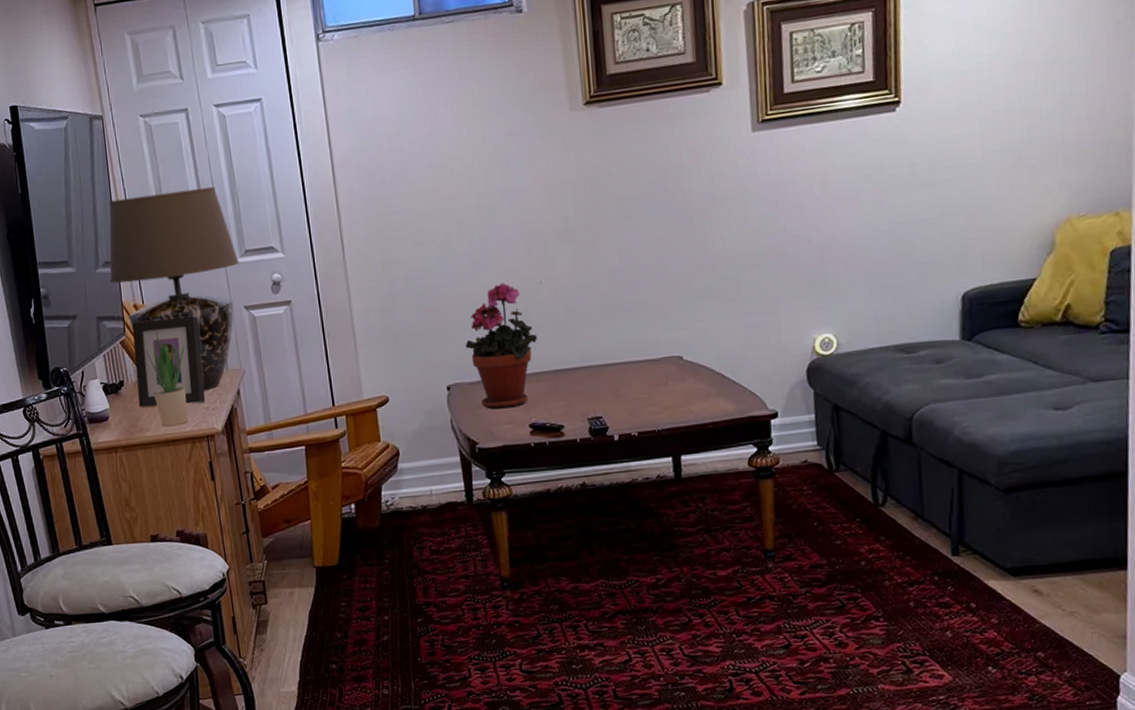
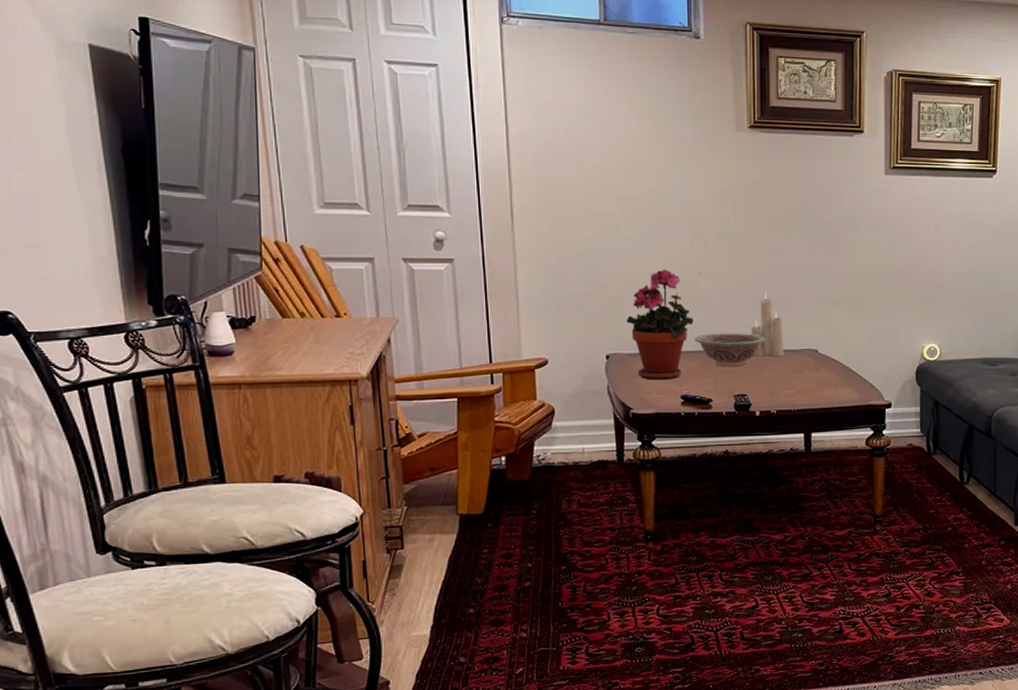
table lamp: present [108,186,239,390] -> none [247,134,400,335]
picture frame: present [132,316,205,408] -> none [270,259,351,347]
potted plant: present [146,331,188,427] -> none [285,271,332,368]
decorative bowl: none [539,345,620,387] -> present [694,333,766,367]
candle: none [602,294,644,372] -> present [751,291,785,357]

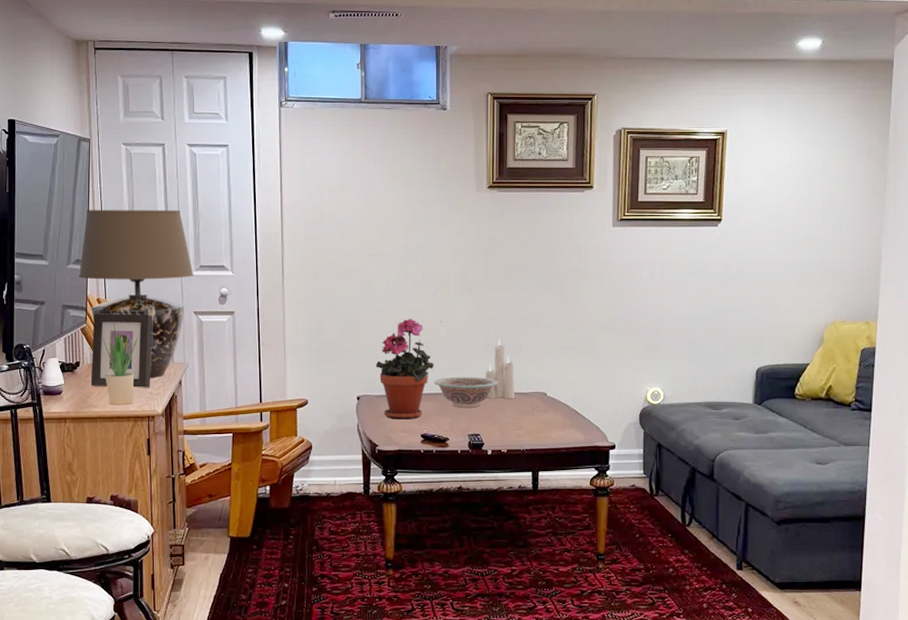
table lamp: none [247,134,400,335] -> present [78,209,194,377]
picture frame: none [270,259,351,347] -> present [90,313,153,388]
potted plant: none [285,271,332,368] -> present [103,323,139,405]

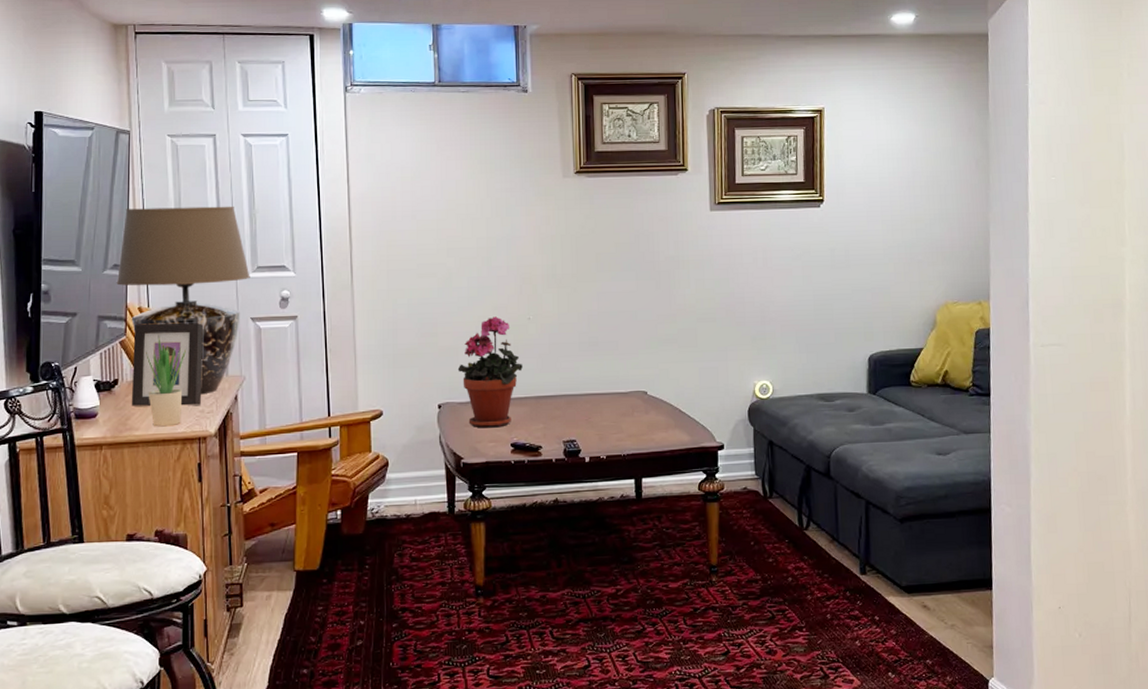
decorative bowl: present [434,377,499,409] -> none [523,377,595,413]
candle: present [485,338,516,400] -> none [579,334,614,401]

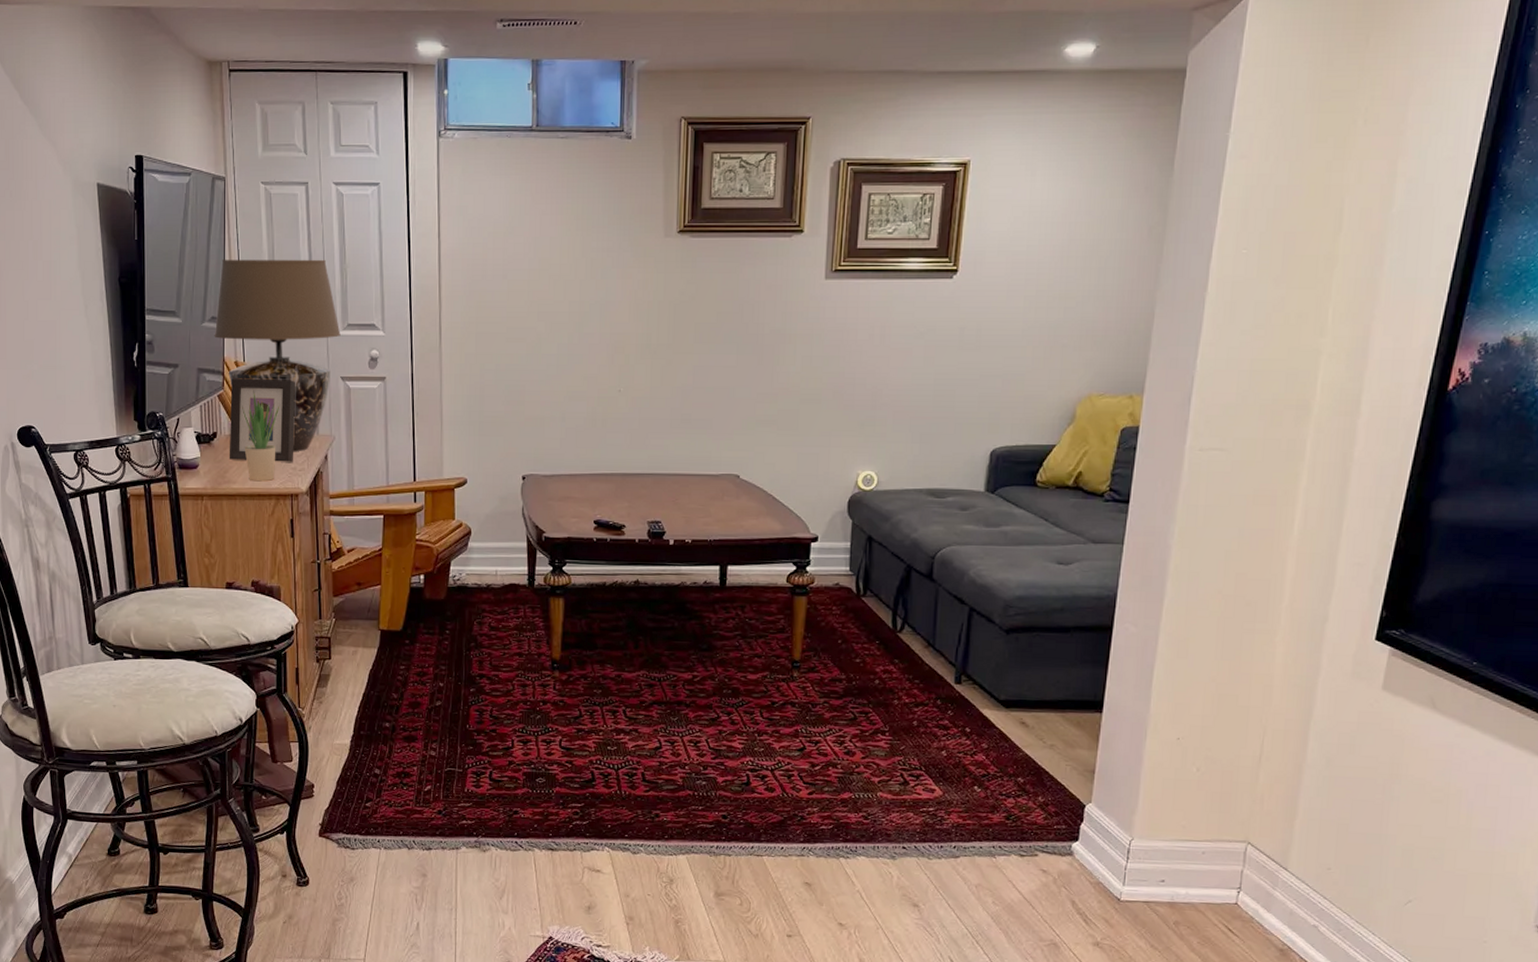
potted plant: present [457,316,523,428] -> none [543,387,610,503]

